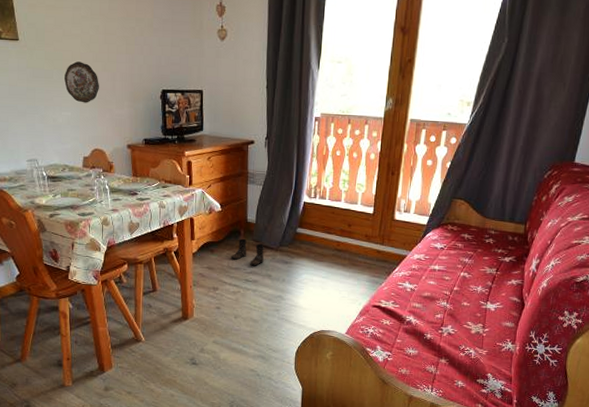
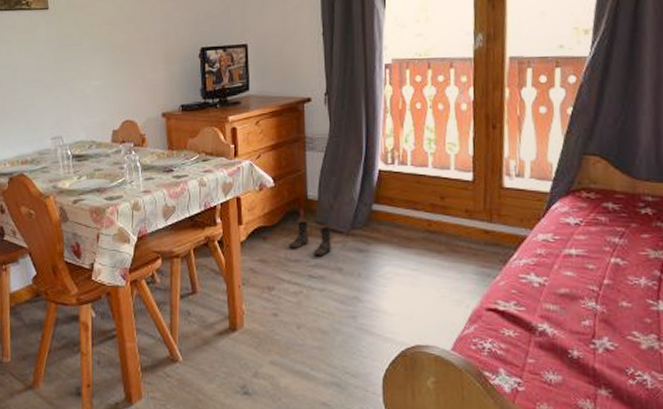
decorative plate: present [64,61,99,103] -> none [94,25,131,70]

